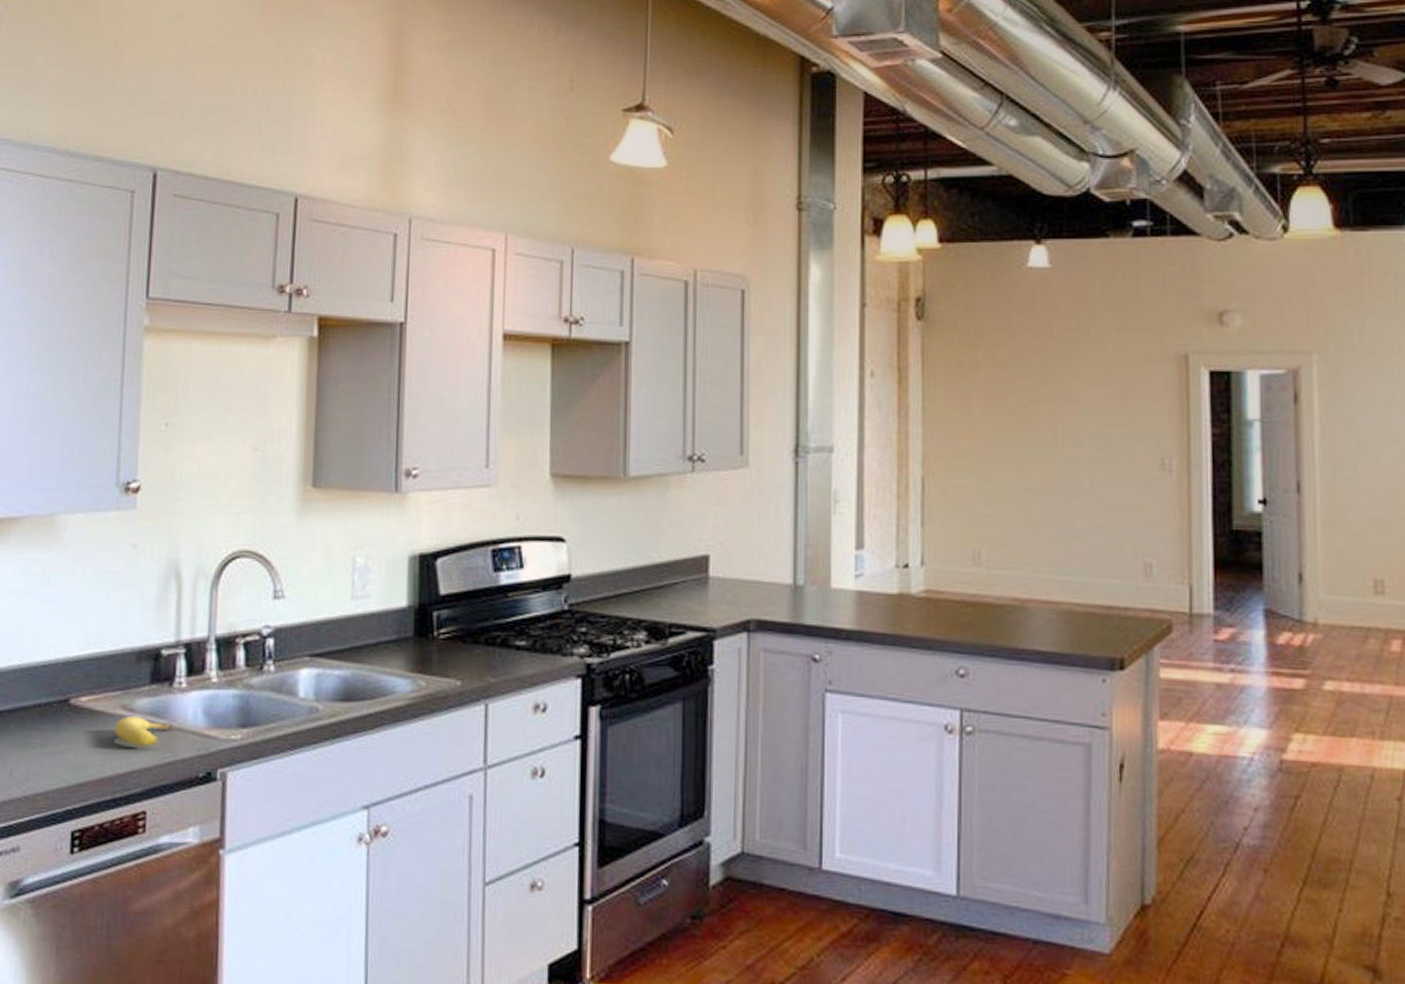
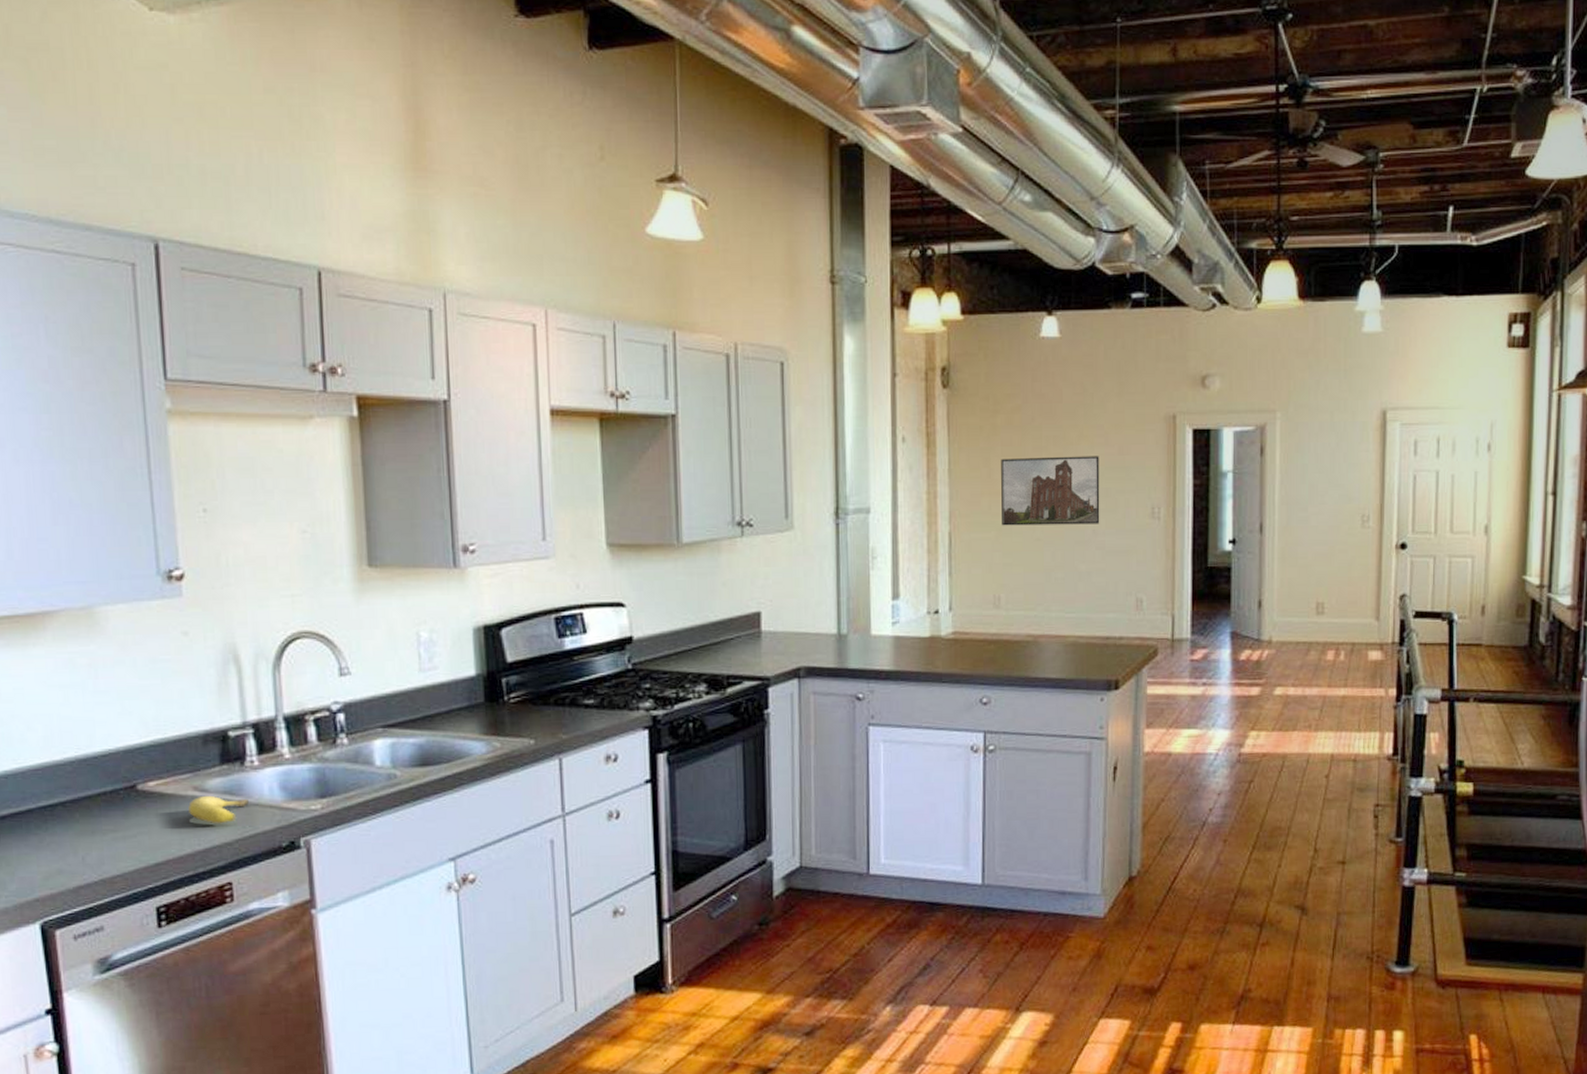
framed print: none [982,397,1099,475] -> present [1001,456,1100,526]

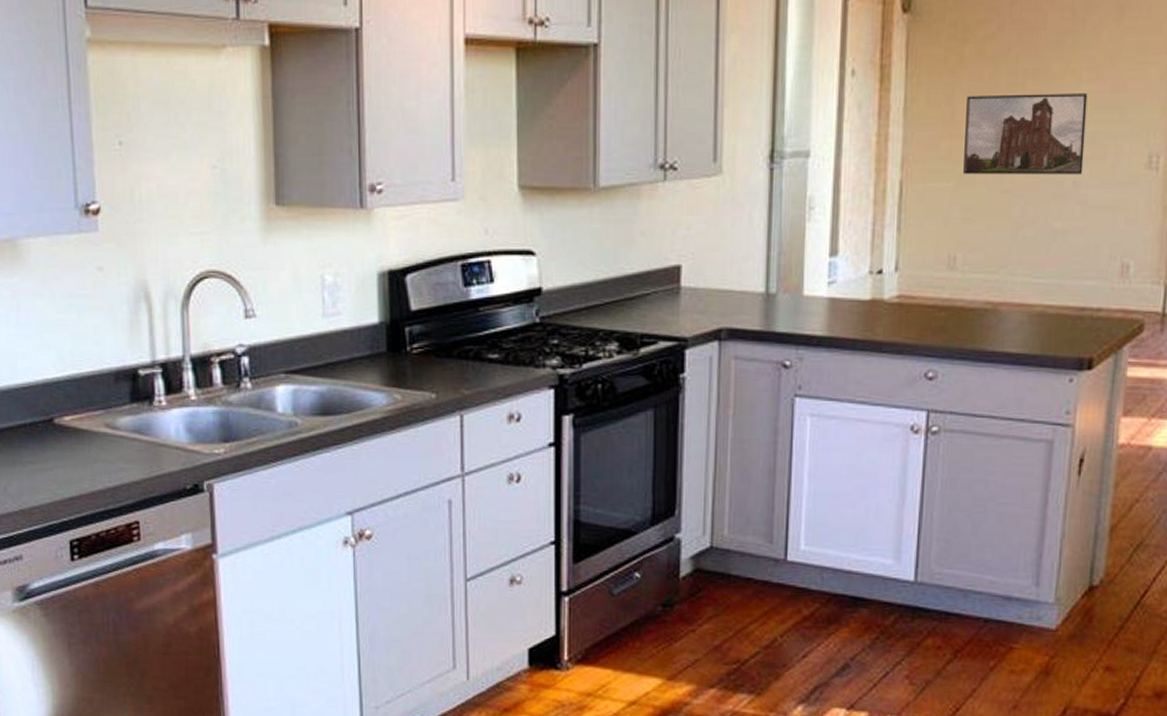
fruit: present [188,795,249,824] -> none [100,433,156,463]

